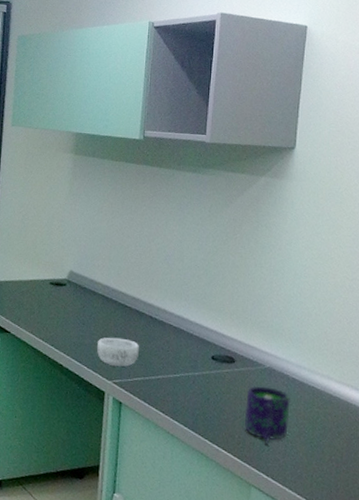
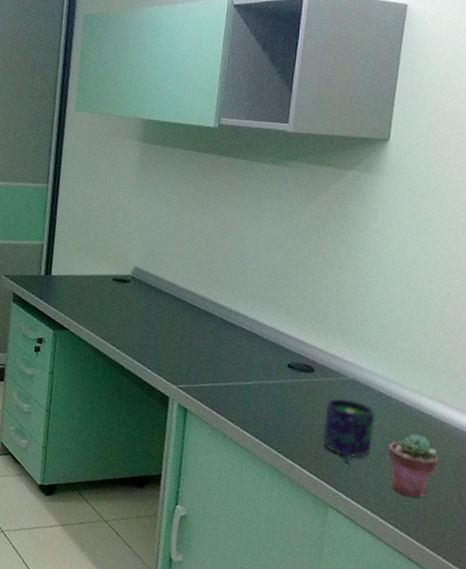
decorative bowl: present [96,337,139,367] -> none [161,339,208,371]
potted succulent: none [302,415,347,474] -> present [387,433,439,498]

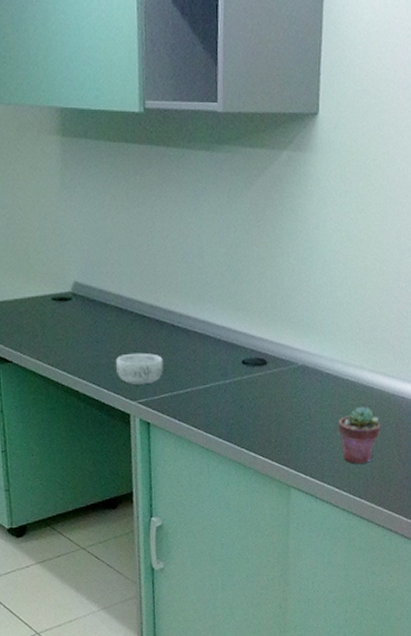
decorative bowl: none [161,339,208,371] -> present [115,352,163,386]
mug: present [322,398,375,462] -> none [280,385,325,444]

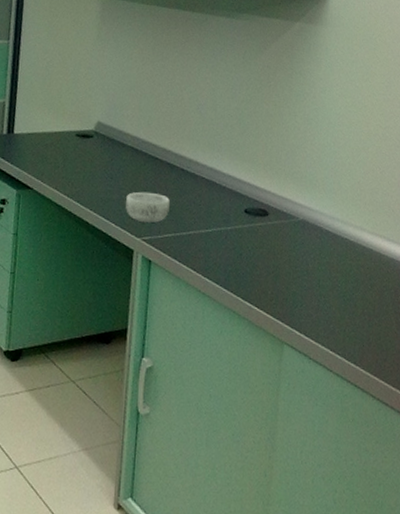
potted succulent: present [338,406,381,464] -> none [335,267,379,327]

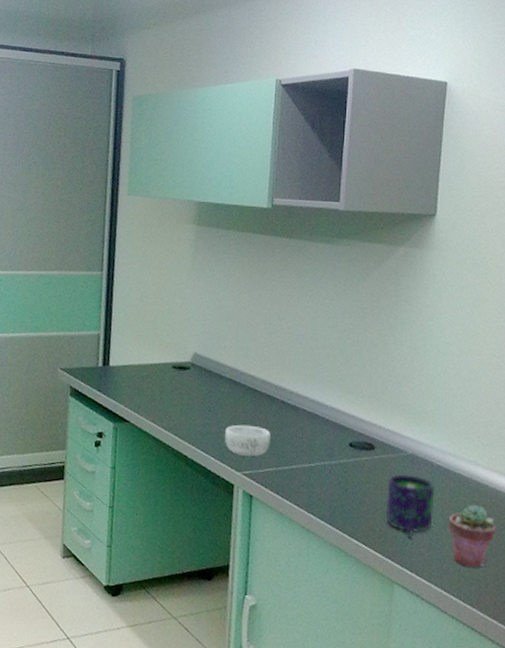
mug: none [277,239,324,300] -> present [385,474,435,537]
potted succulent: none [335,267,379,327] -> present [448,504,496,567]

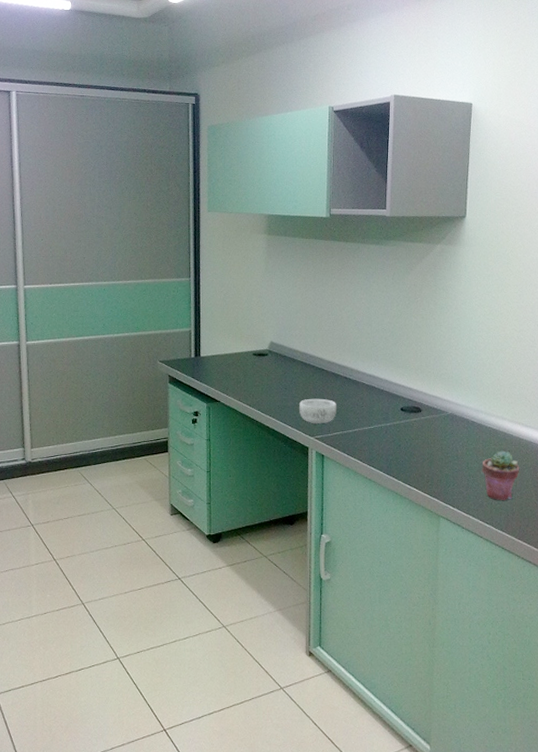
mug: present [385,474,435,537] -> none [431,430,471,480]

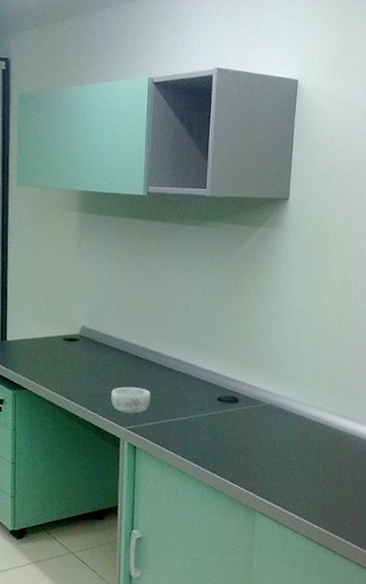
potted succulent: present [482,450,520,500] -> none [300,443,339,494]

